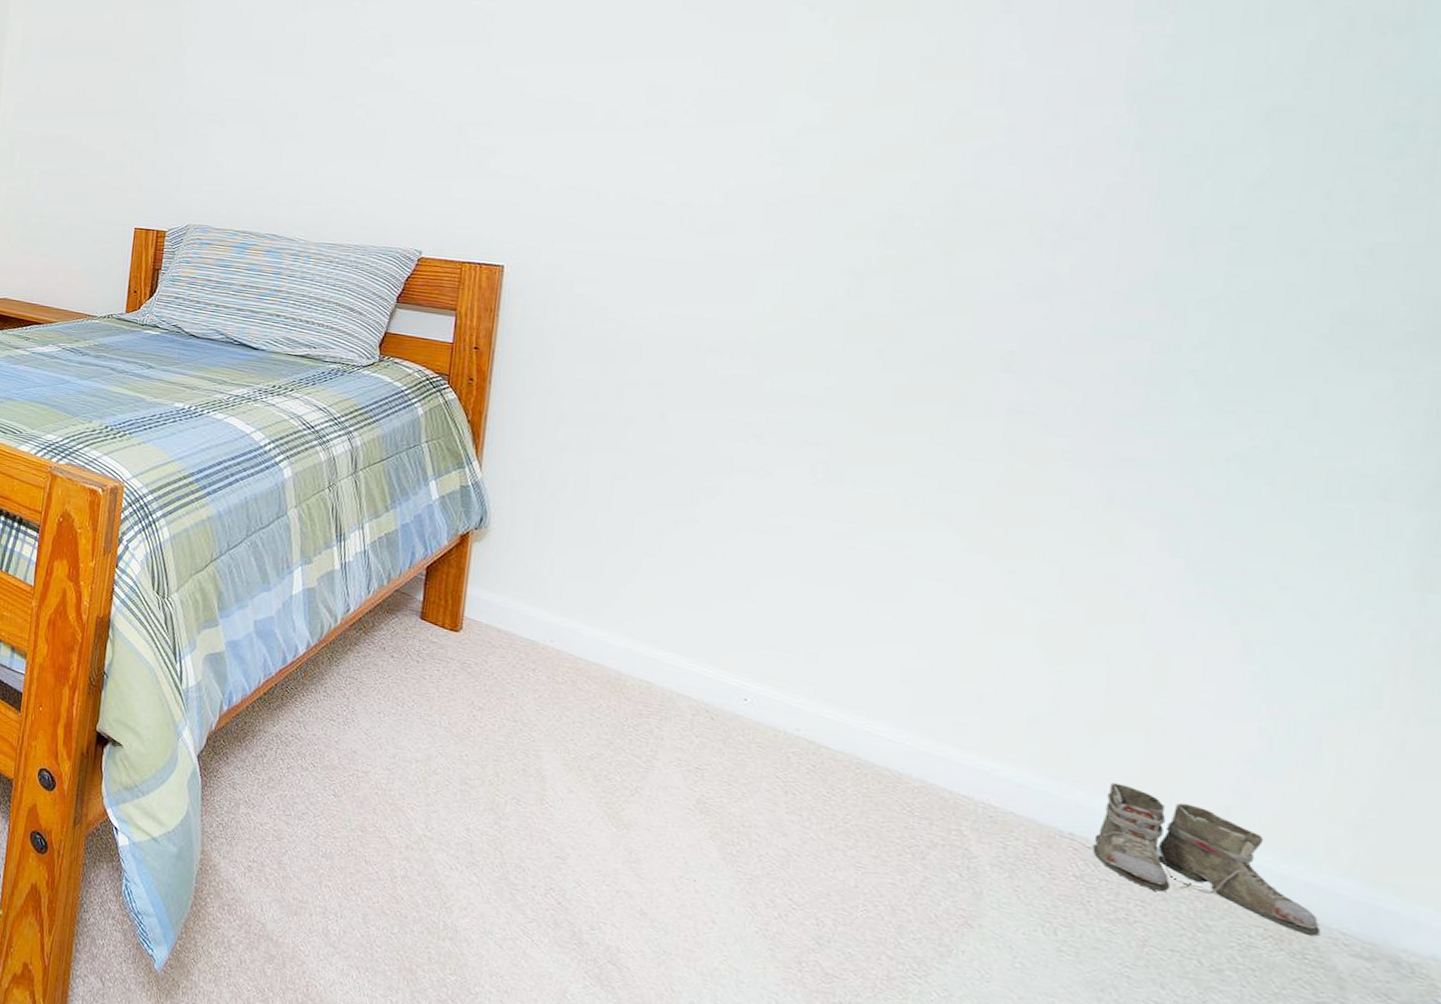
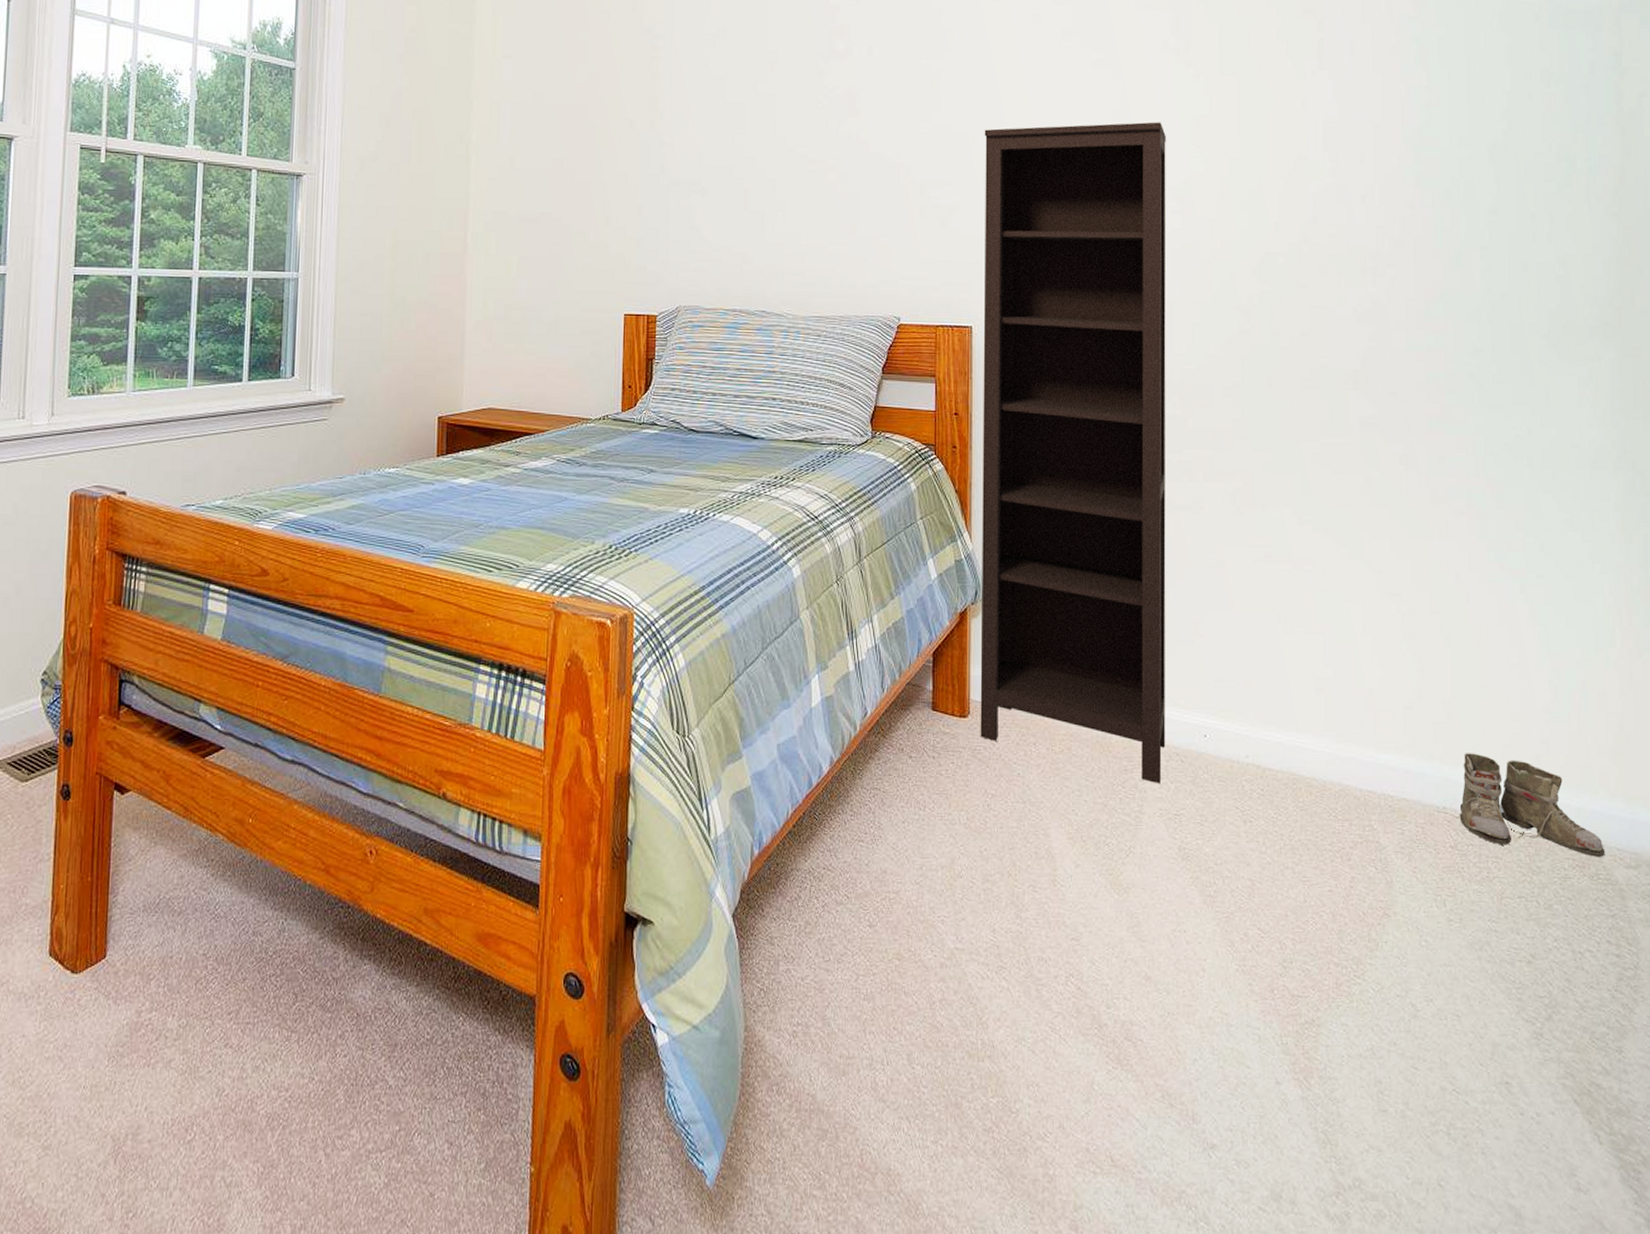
bookcase: none [471,68,773,736] -> present [980,122,1166,784]

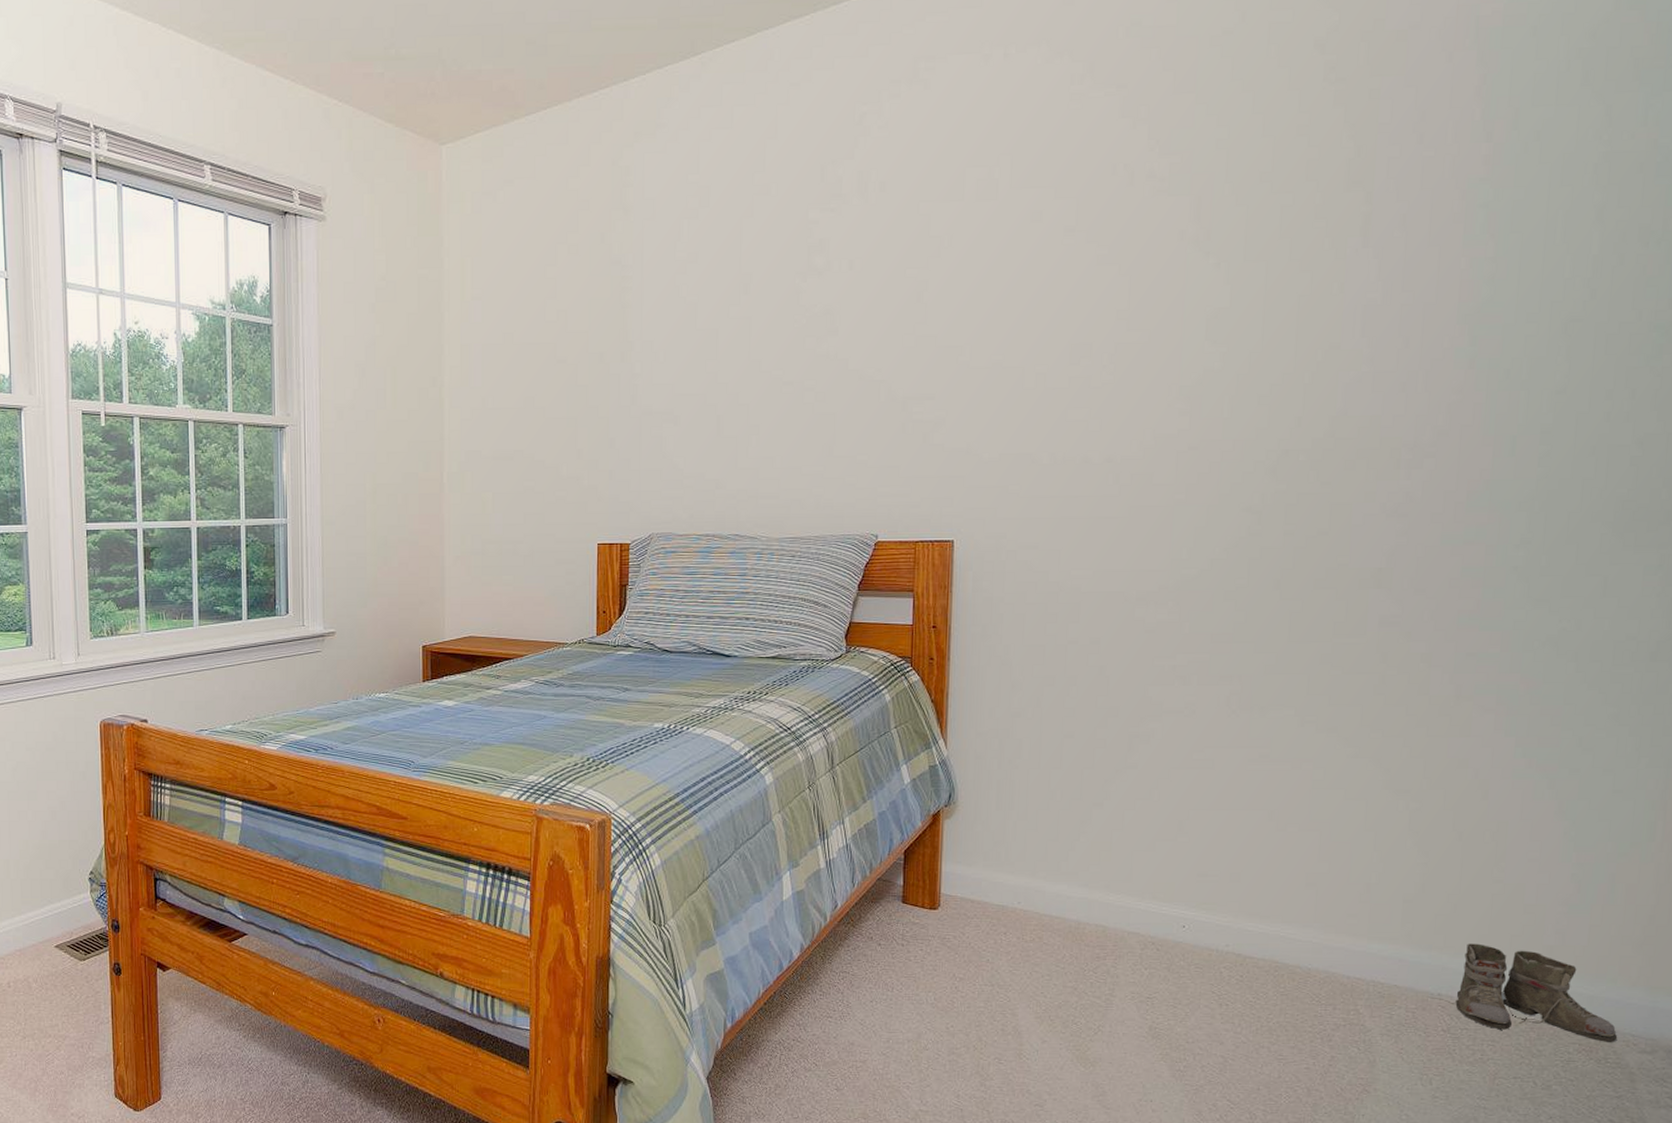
bookcase: present [980,122,1166,784] -> none [950,318,1177,970]

